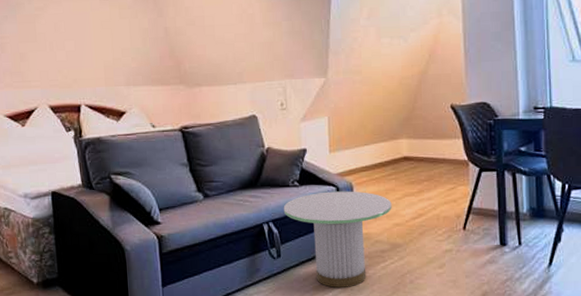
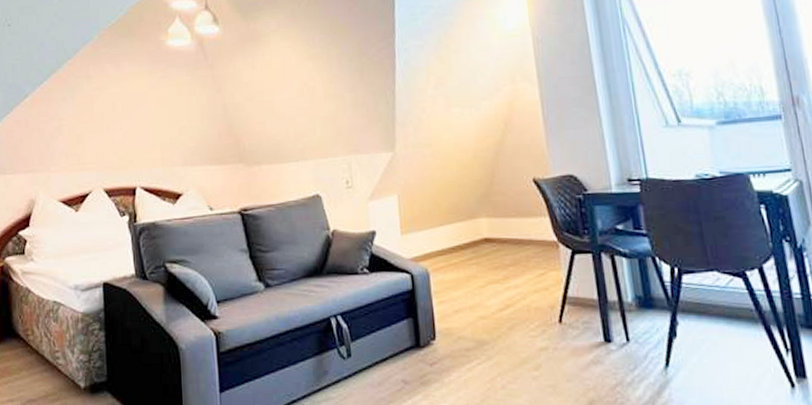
side table: present [283,191,392,288] -> none [352,278,475,394]

